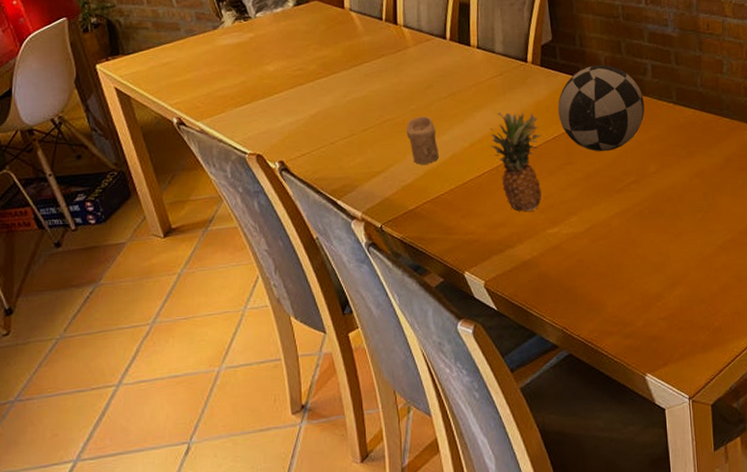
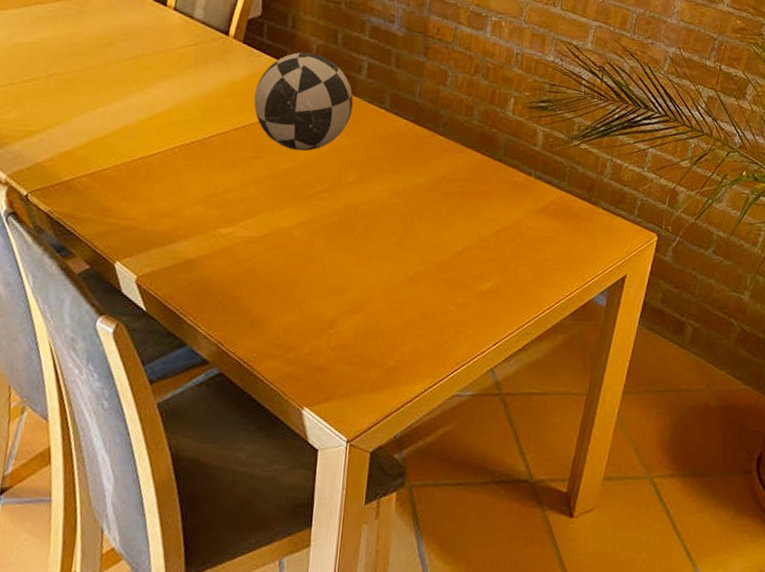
candle: present [406,116,439,164] -> none [75,76,111,132]
fruit: present [489,113,542,212] -> none [171,87,231,205]

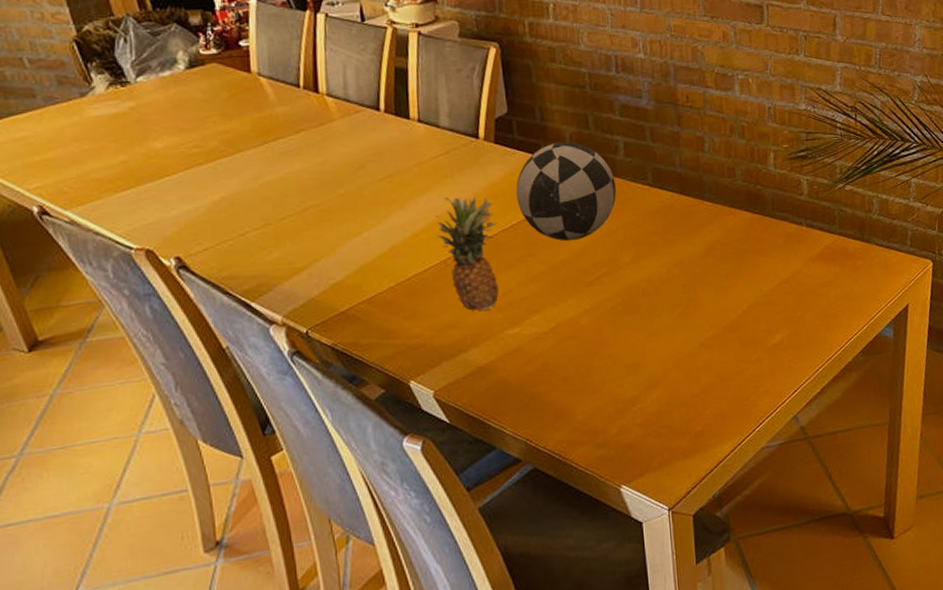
fruit: none [171,87,231,205] -> present [435,197,499,311]

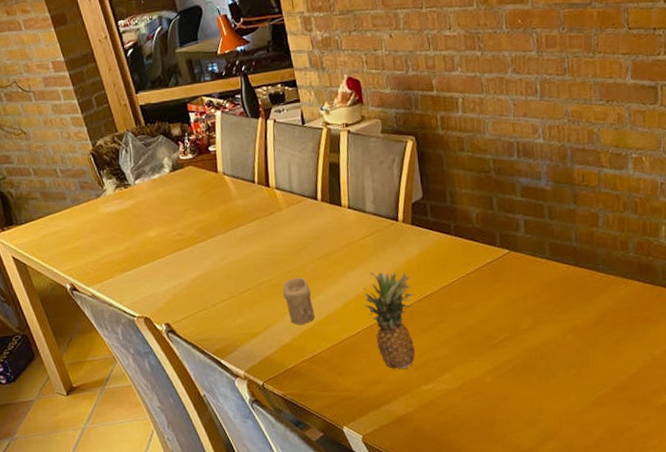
candle: none [334,202,375,259] -> present [282,277,314,325]
decorative ball: present [516,142,616,241] -> none [429,221,517,310]

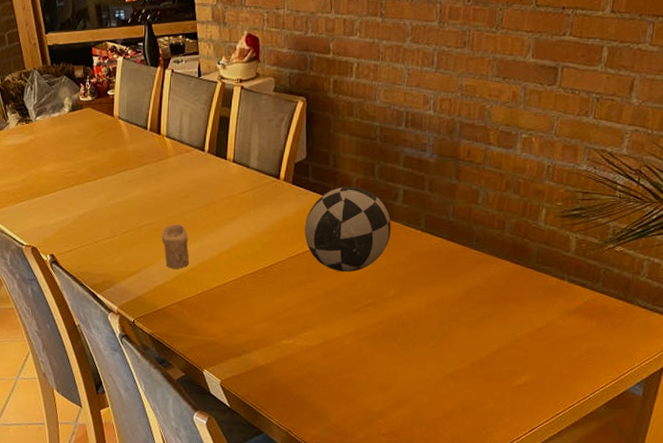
fruit: present [362,272,415,369] -> none [237,226,287,321]
decorative ball: none [429,221,517,310] -> present [304,186,391,273]

